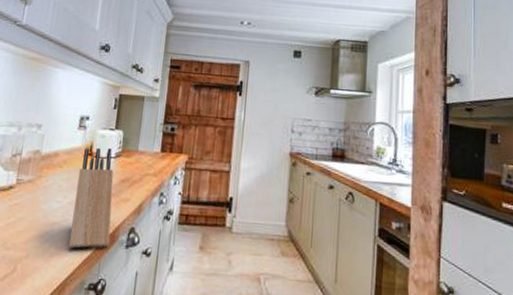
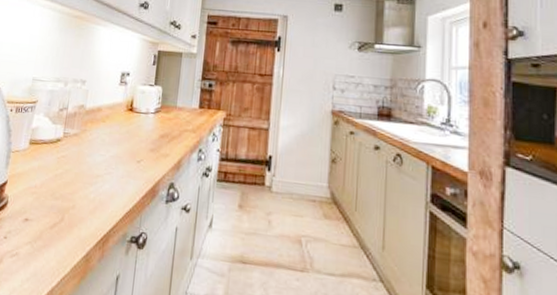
knife block: present [69,147,114,249] -> none [112,103,153,202]

